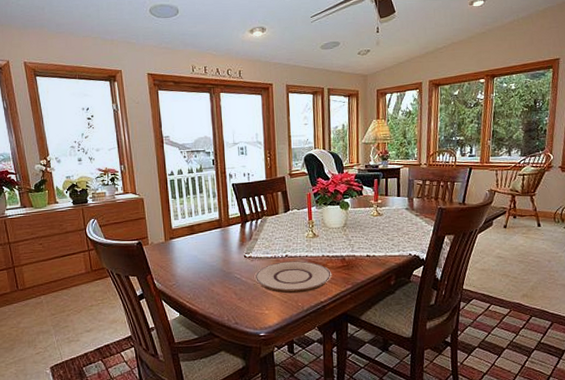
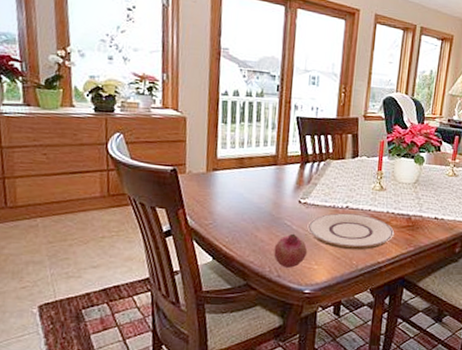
fruit: none [229,284,258,315] -> present [273,233,308,268]

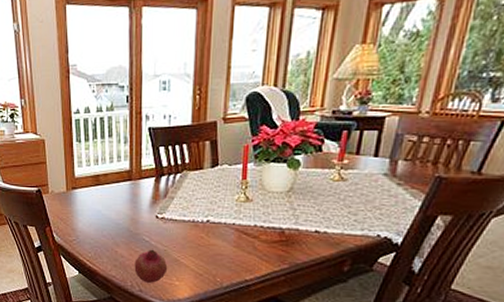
plate: present [307,213,395,251] -> none [166,227,265,267]

